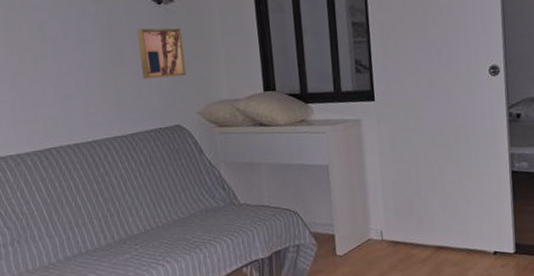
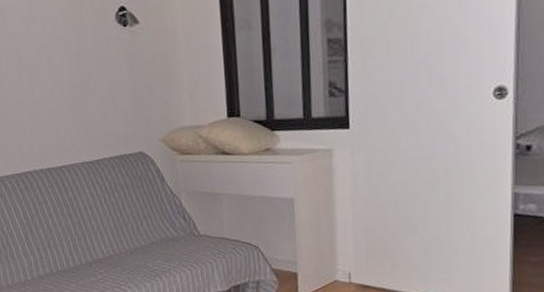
wall art: present [137,28,186,80] -> none [103,51,150,105]

